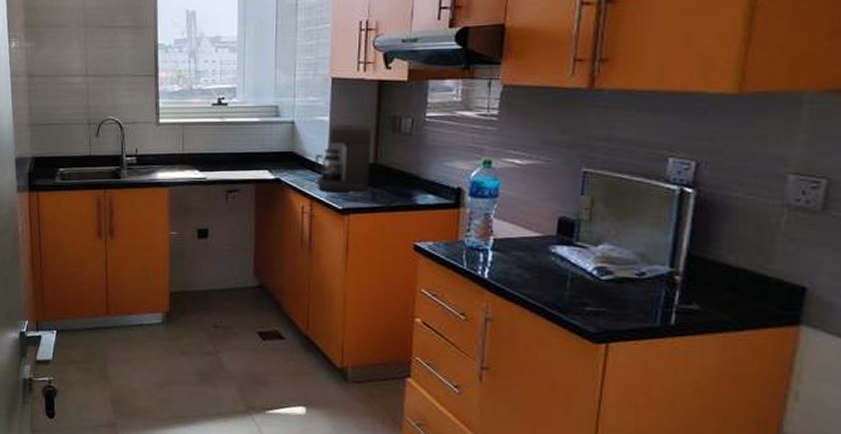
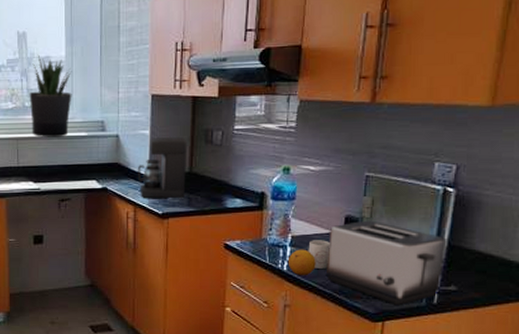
planter: none [197,34,245,124] -> present [29,54,72,139]
fruit: none [489,254,523,286] -> present [287,249,316,276]
mug: none [513,244,540,278] -> present [308,240,330,269]
toaster: none [536,223,686,324] -> present [327,220,447,305]

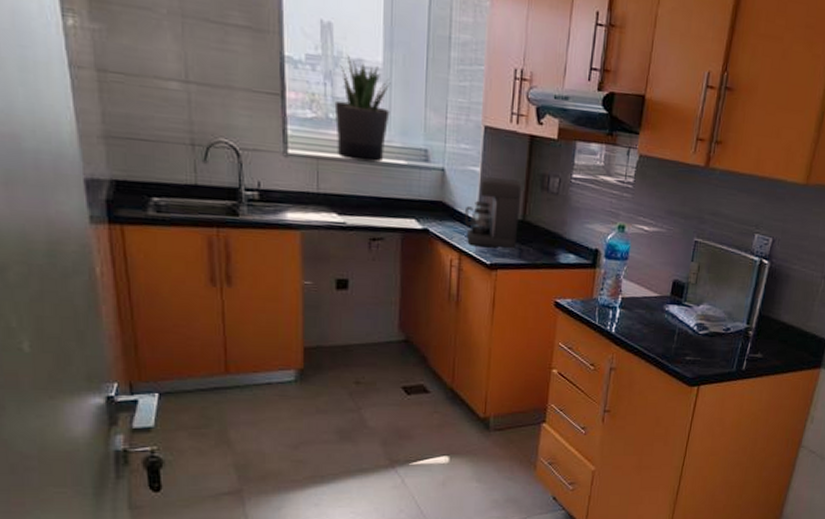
fruit: present [287,249,316,276] -> none [616,311,643,339]
mug: present [308,240,330,269] -> none [636,303,657,332]
toaster: present [327,220,447,305] -> none [651,286,758,370]

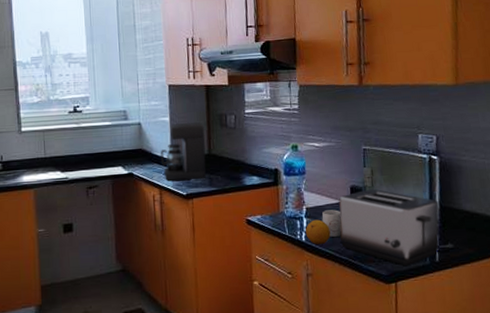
planter: present [334,54,391,164] -> none [53,52,95,129]
fruit: none [616,311,643,339] -> present [305,219,331,245]
mug: none [636,303,657,332] -> present [321,209,341,237]
toaster: none [651,286,758,370] -> present [339,188,439,266]

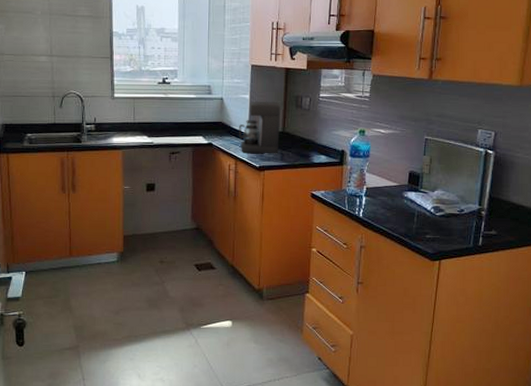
fruit: present [305,219,331,245] -> none [363,199,386,222]
mug: present [321,209,341,237] -> none [379,191,397,215]
toaster: present [339,188,439,266] -> none [395,175,488,246]

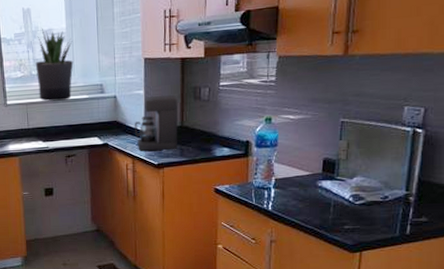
planter: none [145,26,184,99] -> present [35,27,74,102]

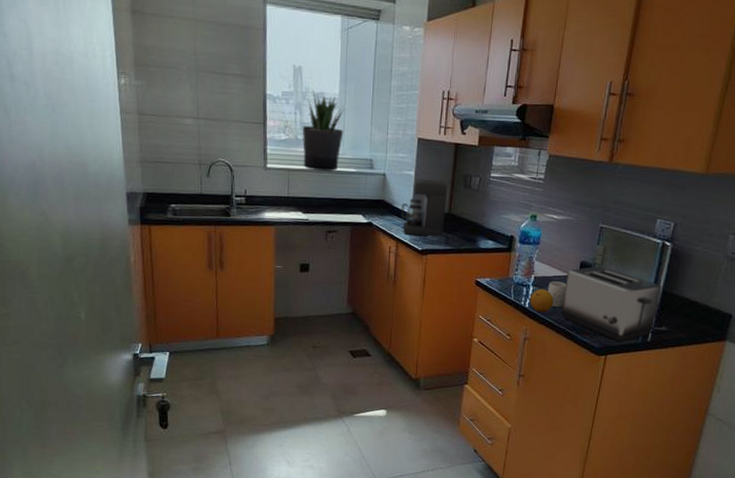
fruit: none [272,190,298,214] -> present [529,289,554,313]
mug: none [290,181,310,207] -> present [547,281,566,307]
toaster: none [308,161,417,236] -> present [562,266,662,341]

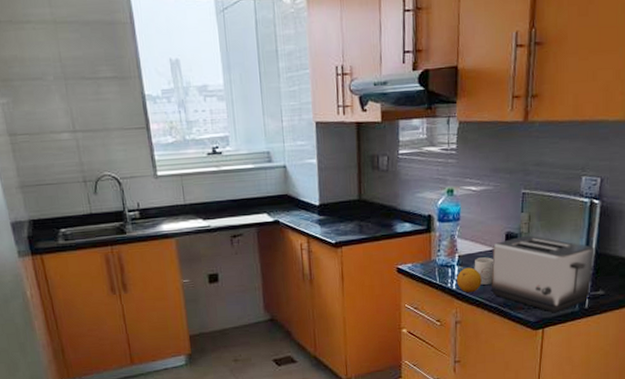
planter: present [302,89,345,172] -> none [189,83,235,173]
coffee maker: present [401,179,448,237] -> none [307,165,357,229]

